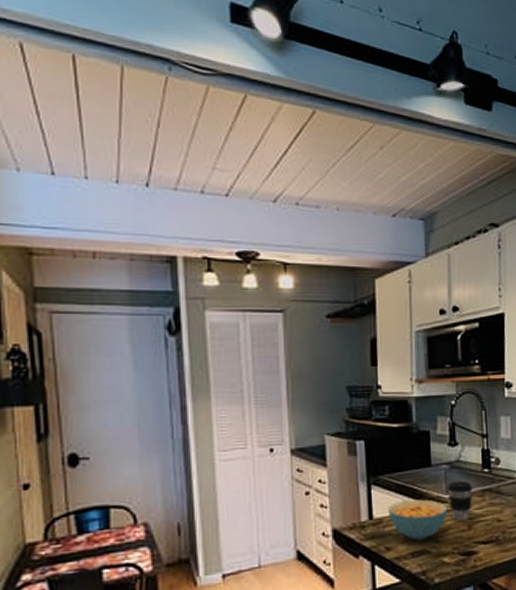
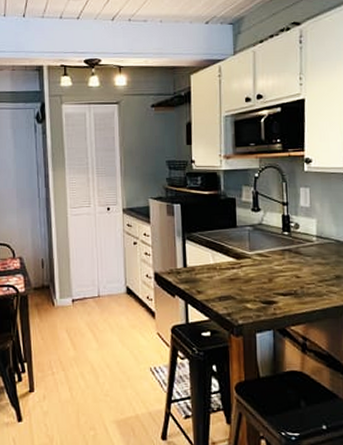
cereal bowl: present [388,499,448,541] -> none [199,254,251,288]
coffee cup: present [447,480,473,521] -> none [250,240,274,274]

